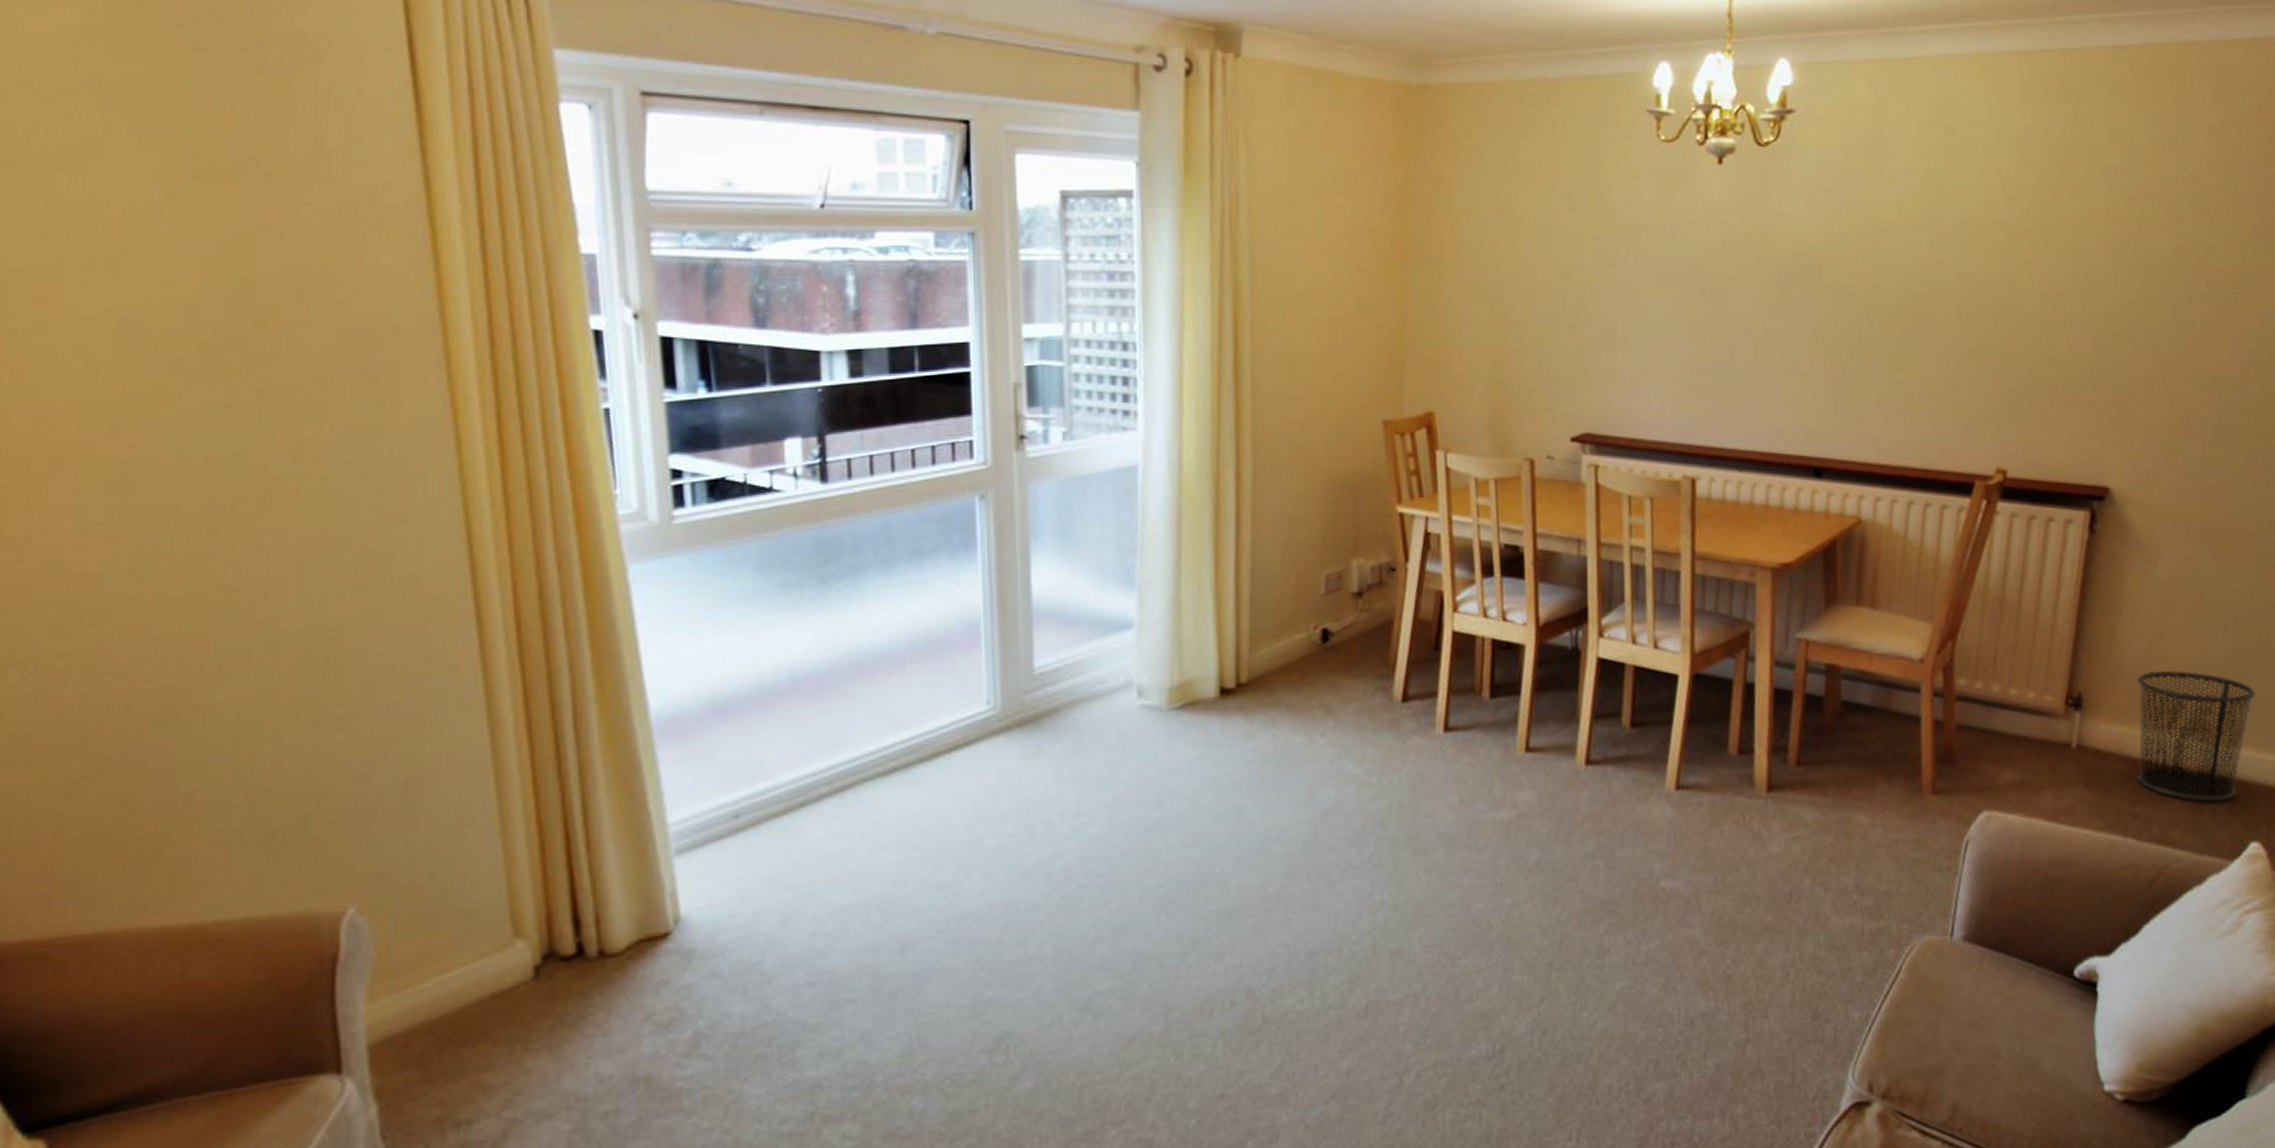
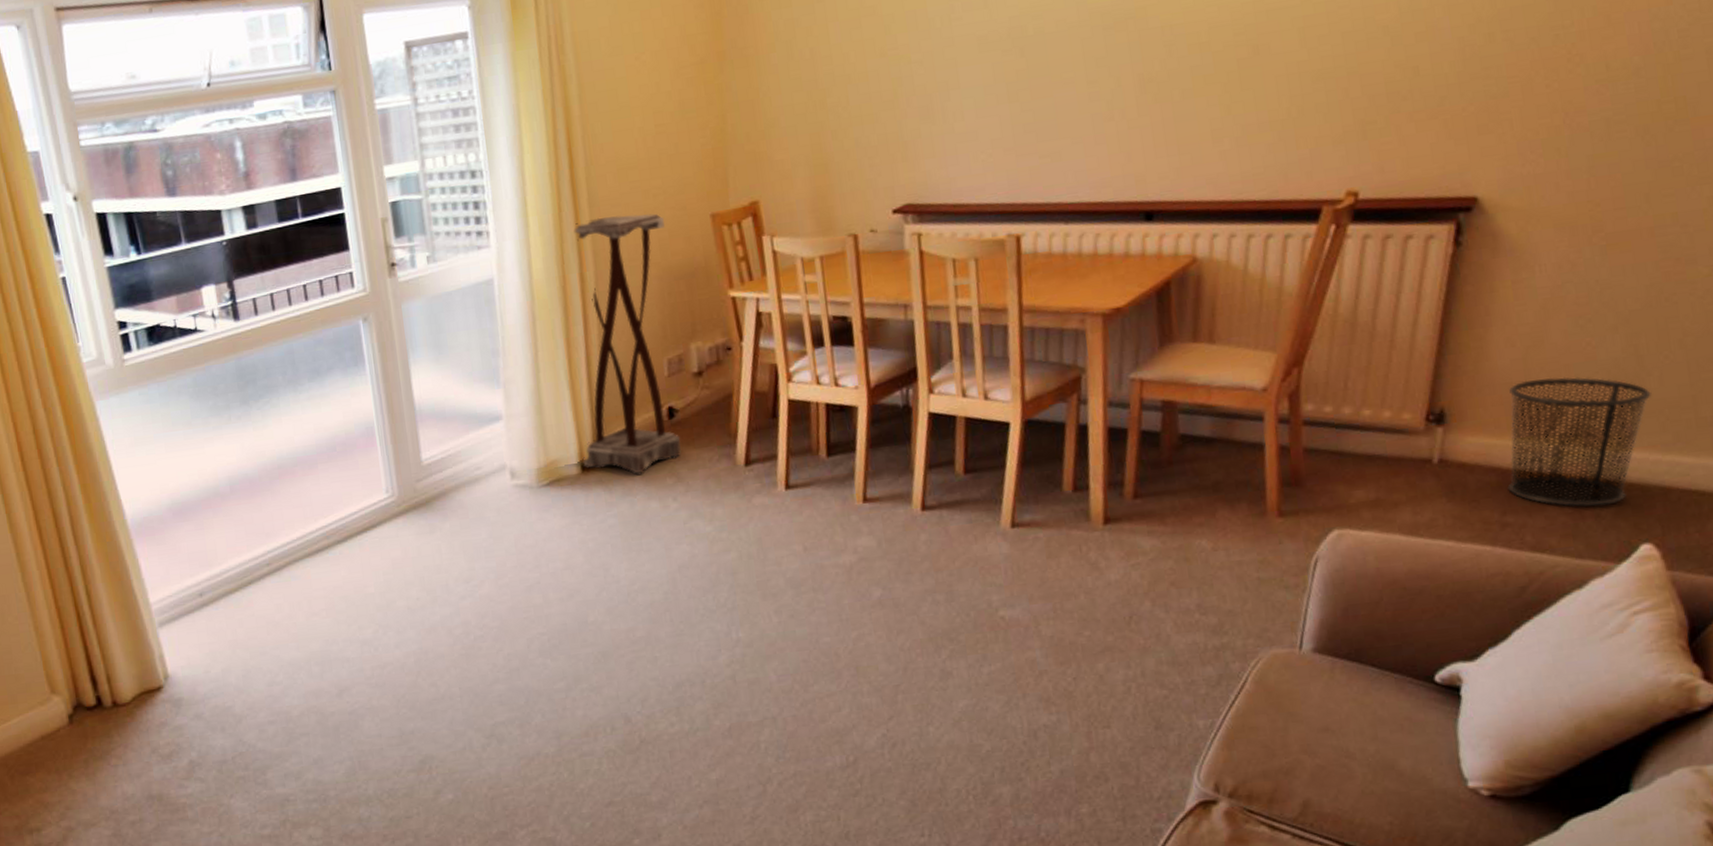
plant stand: none [1222,410,1334,703] -> present [573,213,681,474]

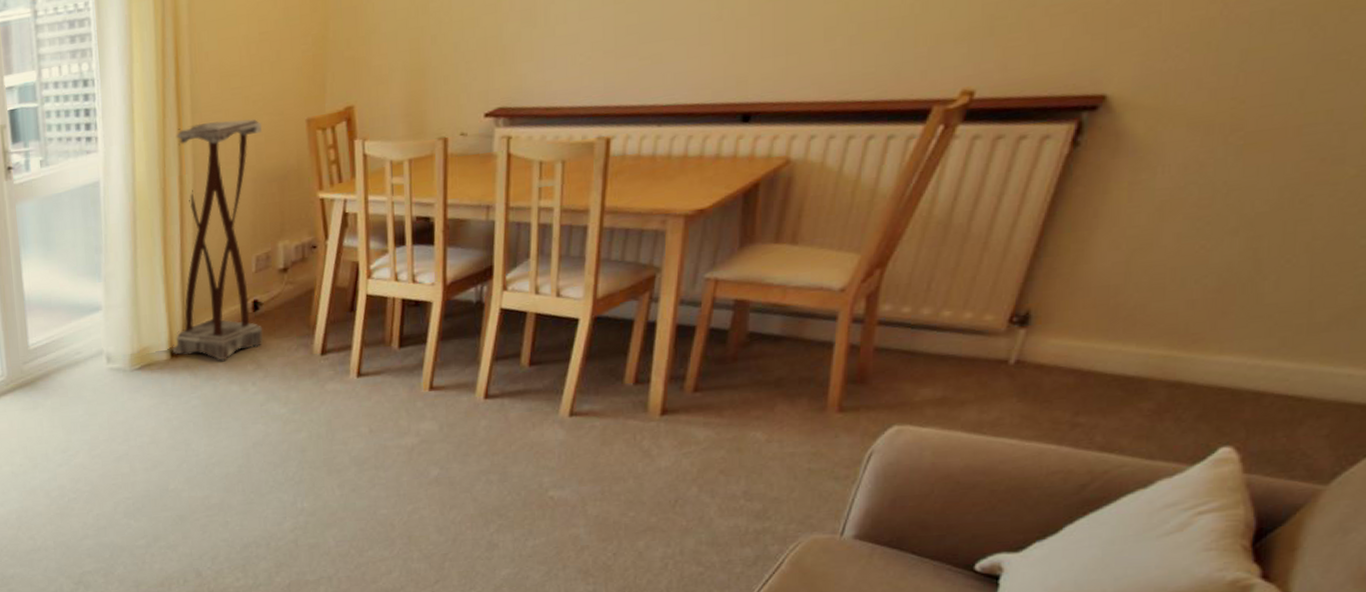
waste bin: present [1507,377,1652,508] -> none [1085,280,1263,410]

